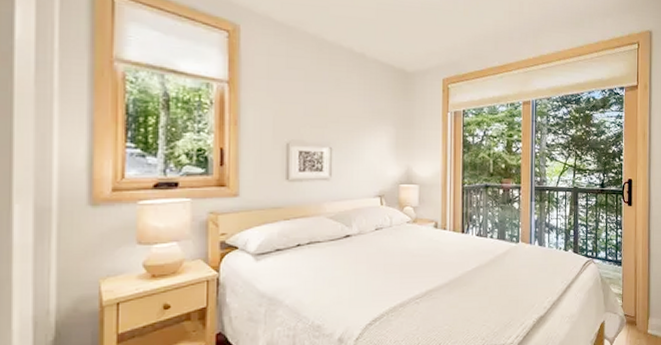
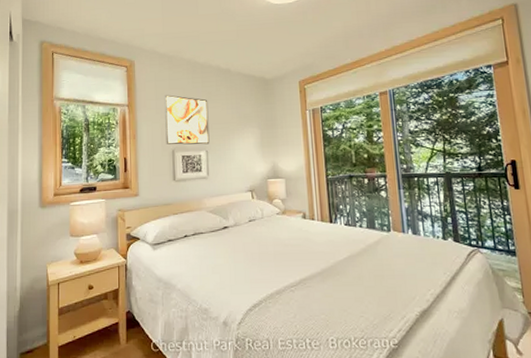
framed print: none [279,75,336,140] -> present [164,95,210,145]

